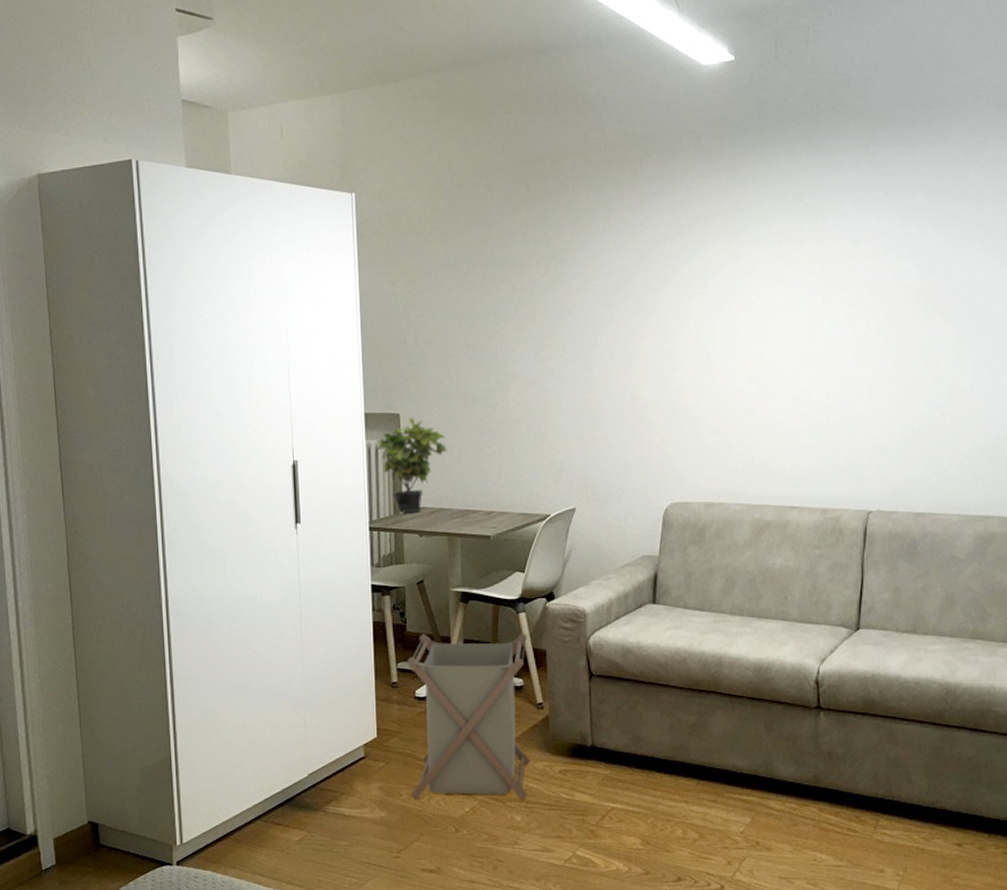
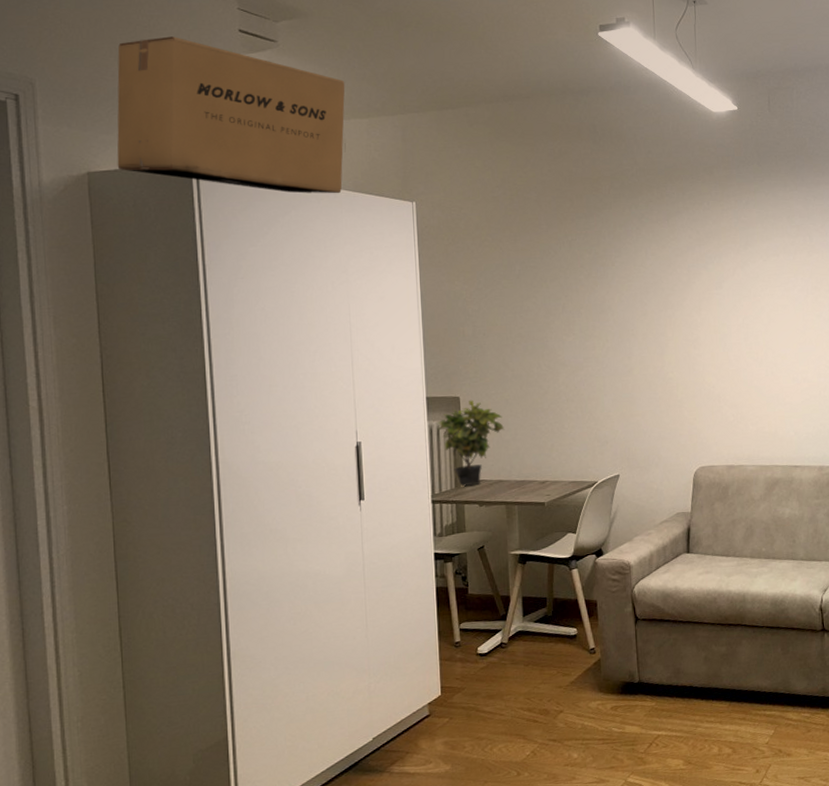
box: none [62,22,282,188] -> present [117,36,345,194]
laundry basket: present [407,632,531,800] -> none [469,586,585,750]

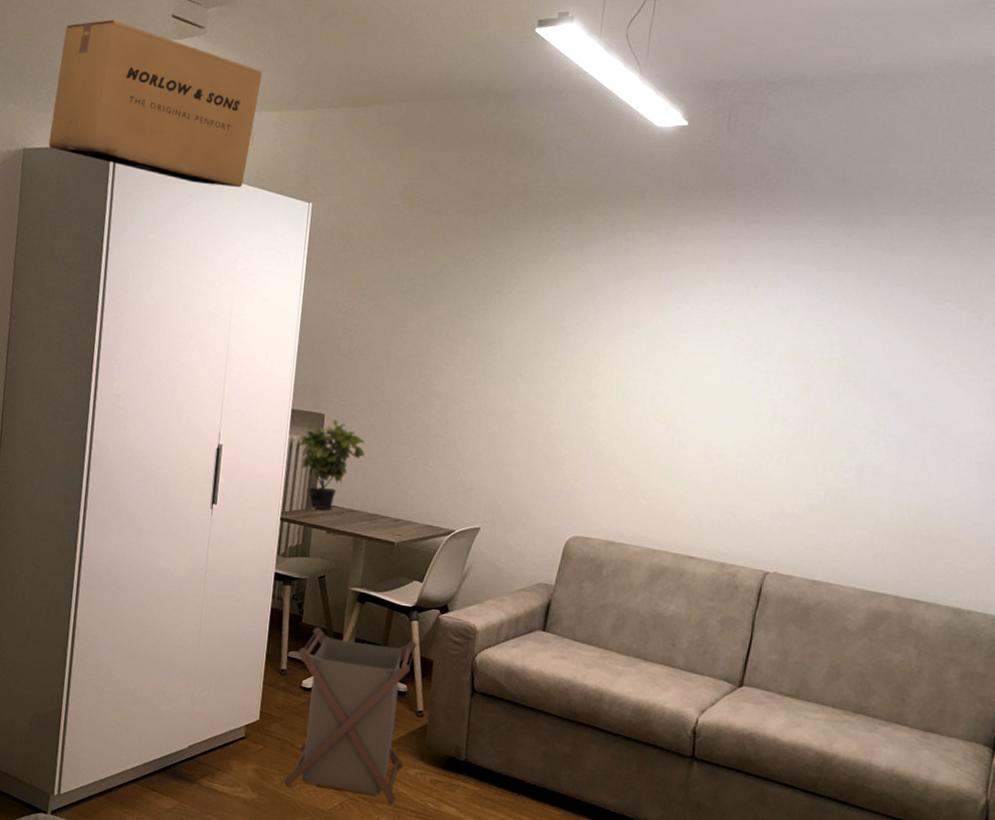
laundry basket: none [469,586,585,750] -> present [283,627,418,803]

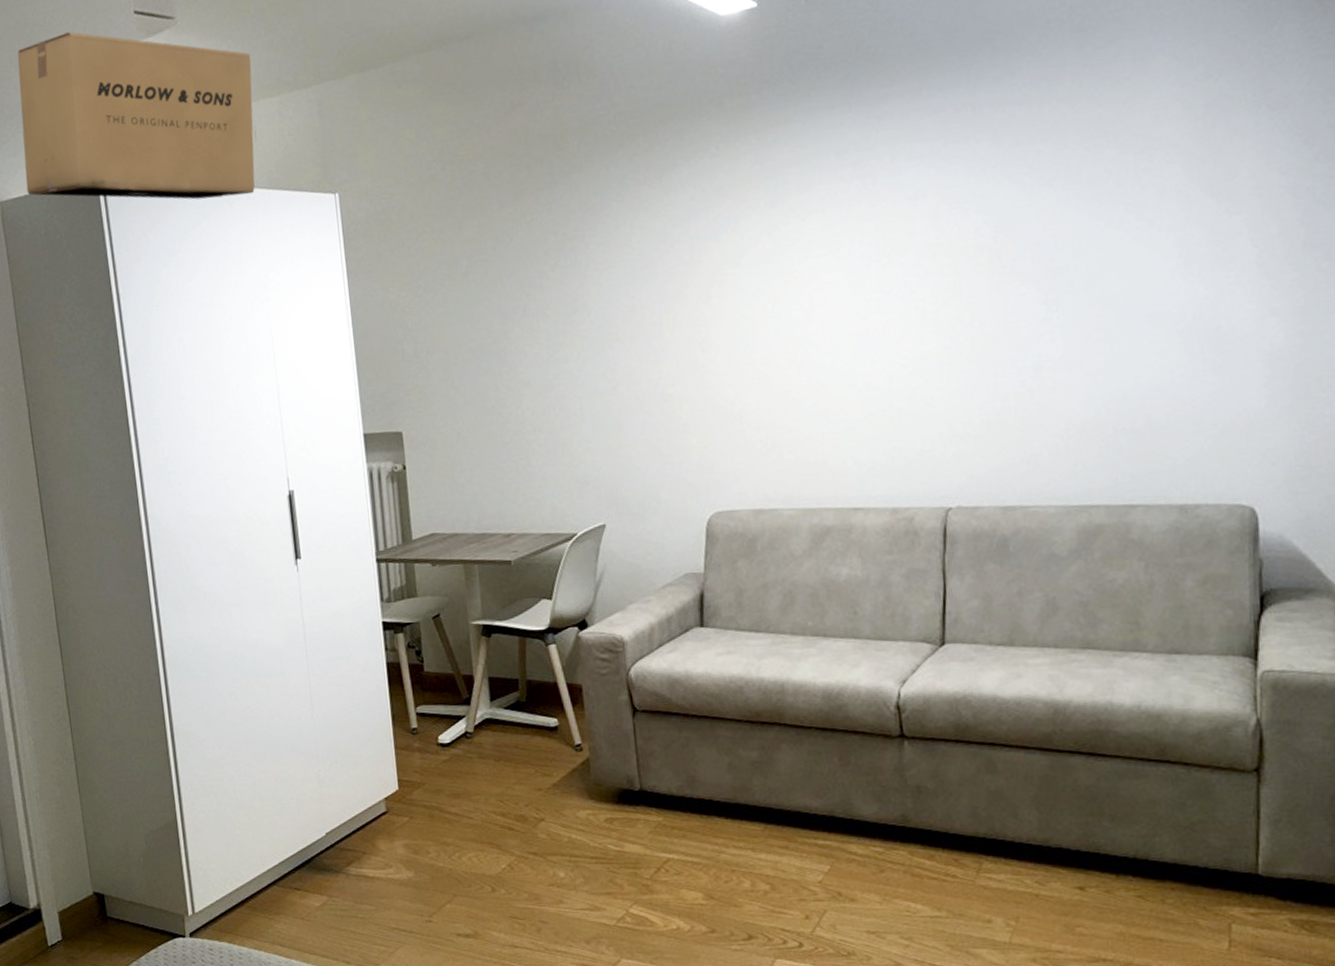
laundry basket: present [283,627,418,803] -> none [426,666,572,857]
potted plant: present [297,419,366,510] -> none [377,434,459,542]

